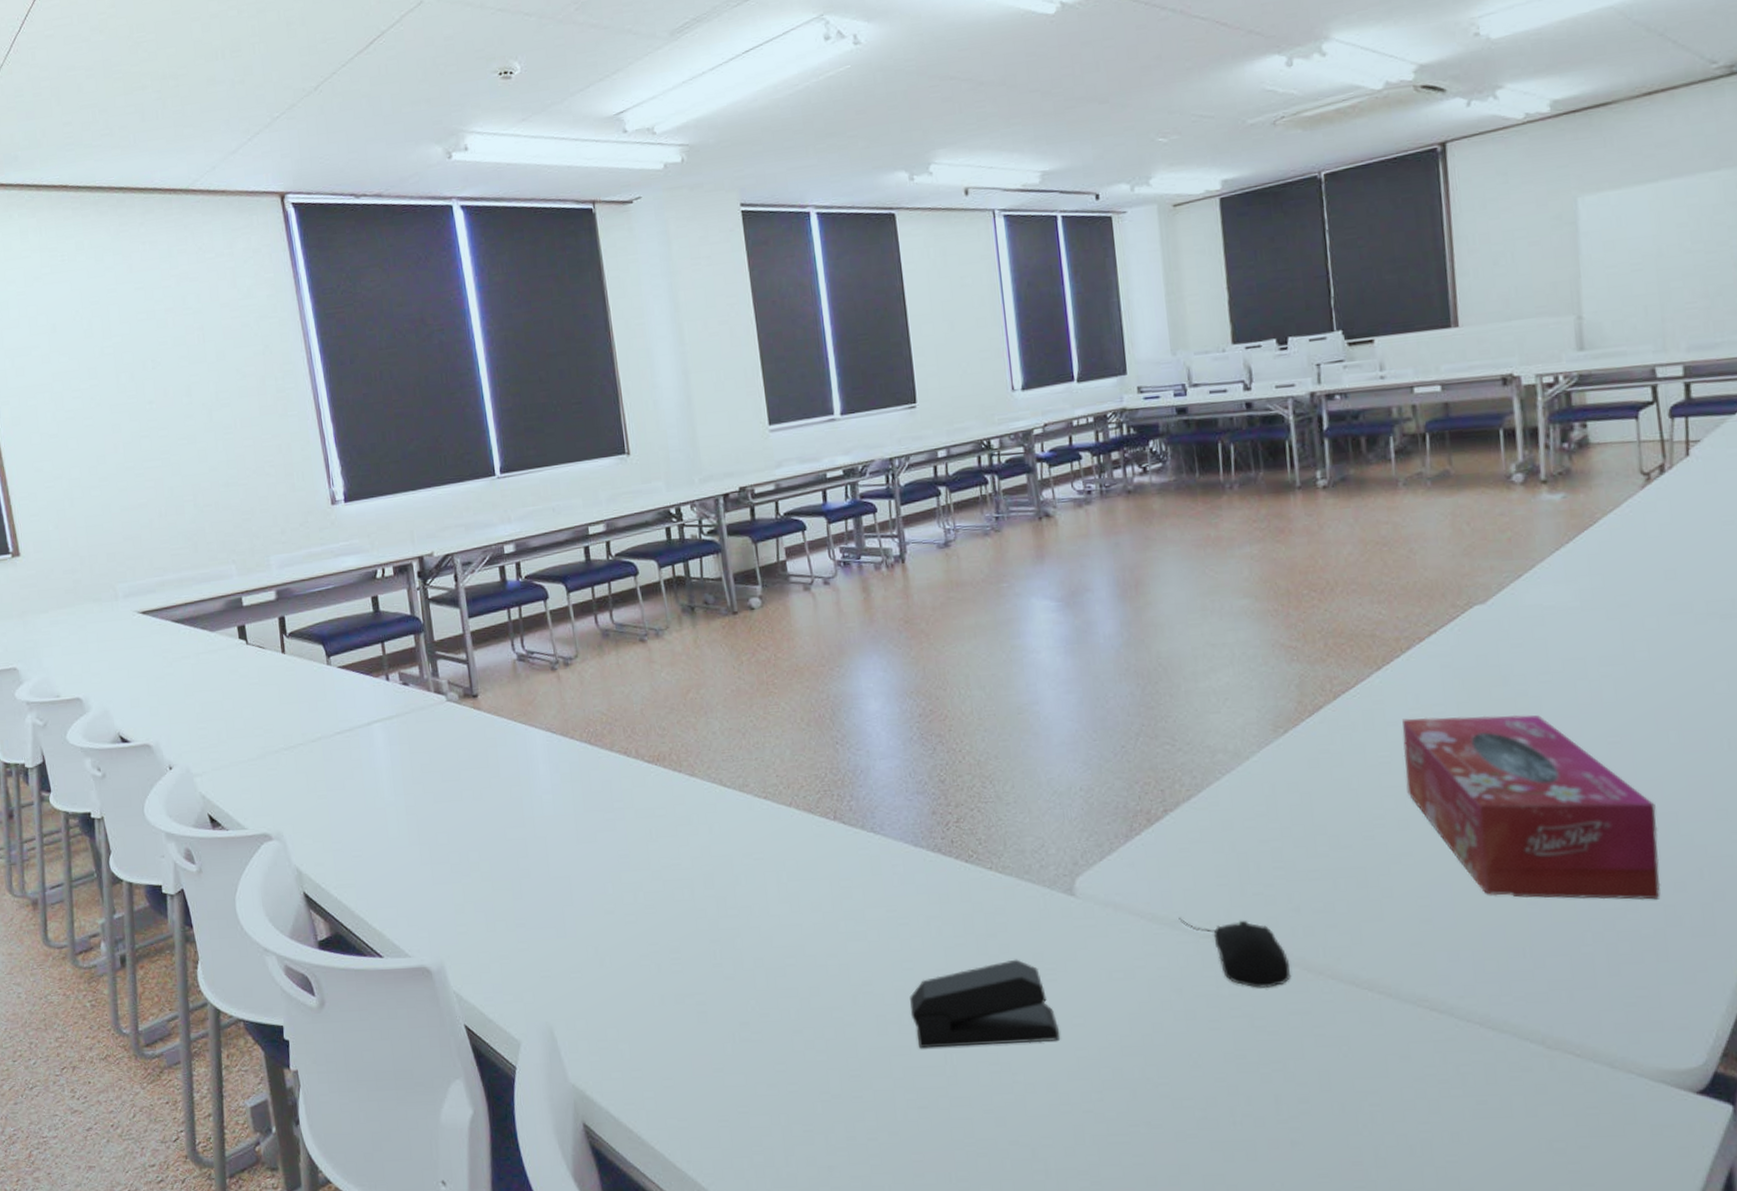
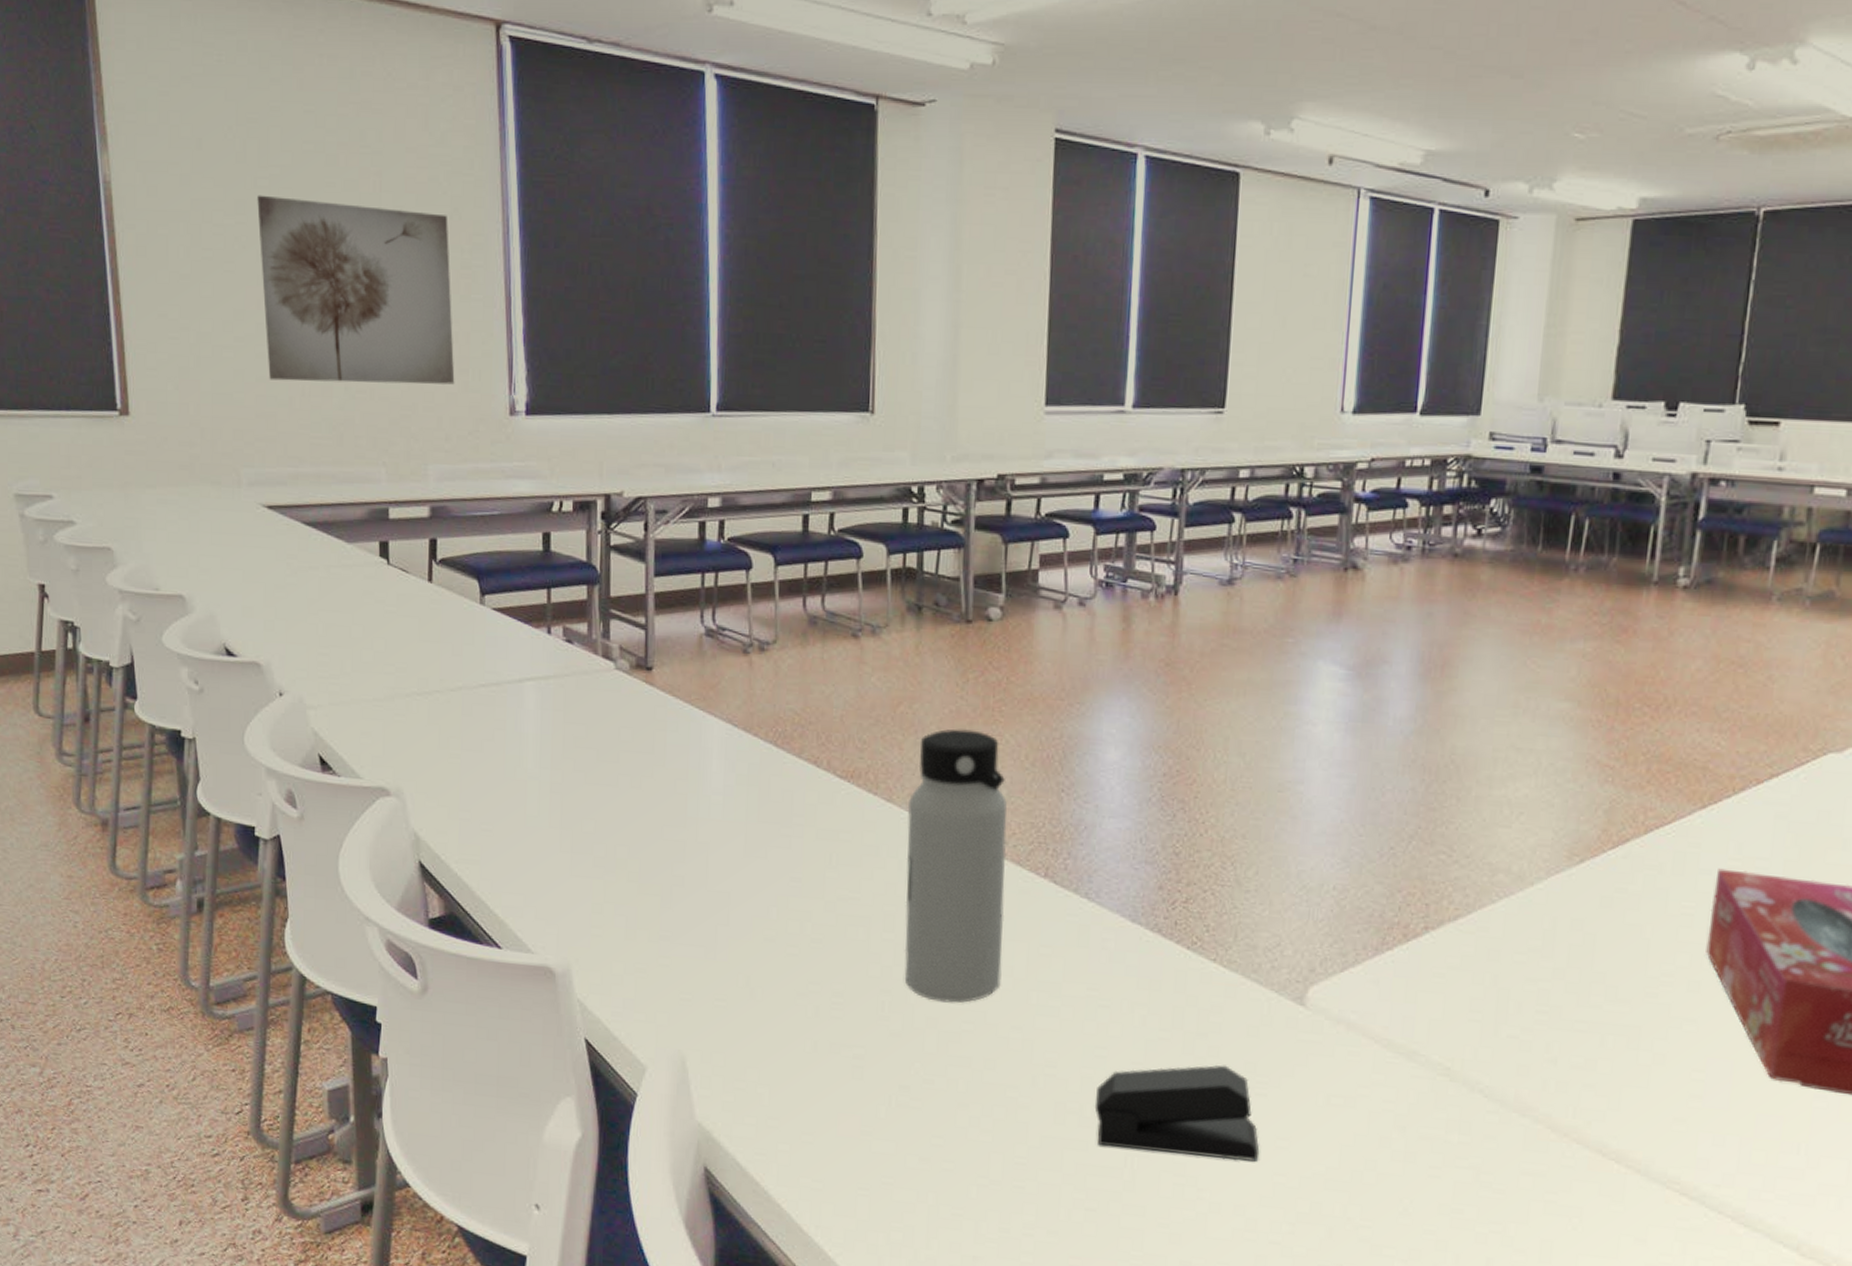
wall art: none [105,352,284,508] -> present [257,195,455,385]
water bottle: none [708,703,812,944] -> present [904,729,1007,1003]
computer mouse: present [1178,917,1292,988] -> none [1418,1048,1532,1142]

